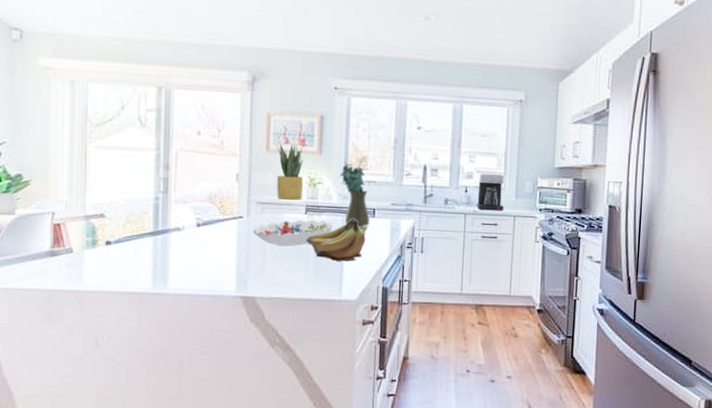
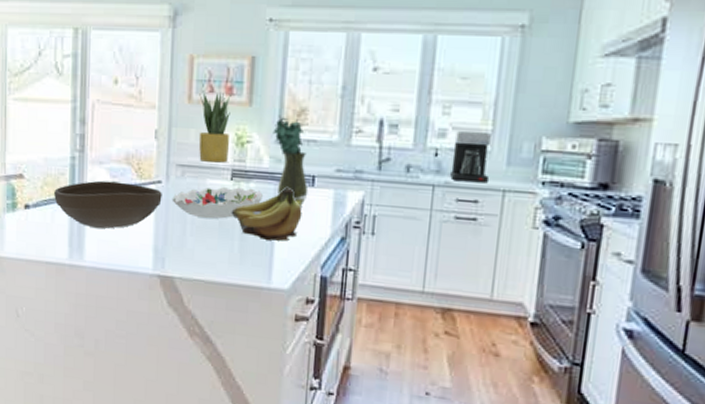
bowl: none [137,217,244,260] -> present [54,180,162,229]

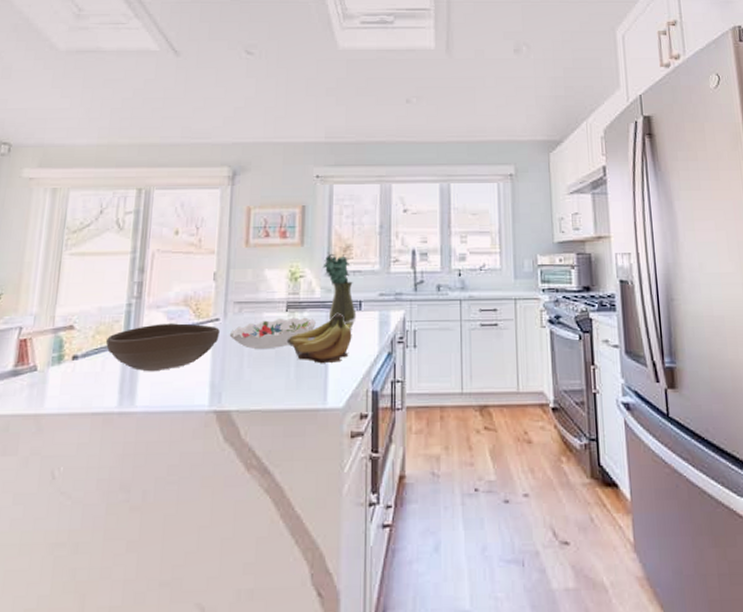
planter: present [198,93,231,163] -> none [255,237,285,297]
coffee maker: present [450,131,491,183] -> none [472,255,503,295]

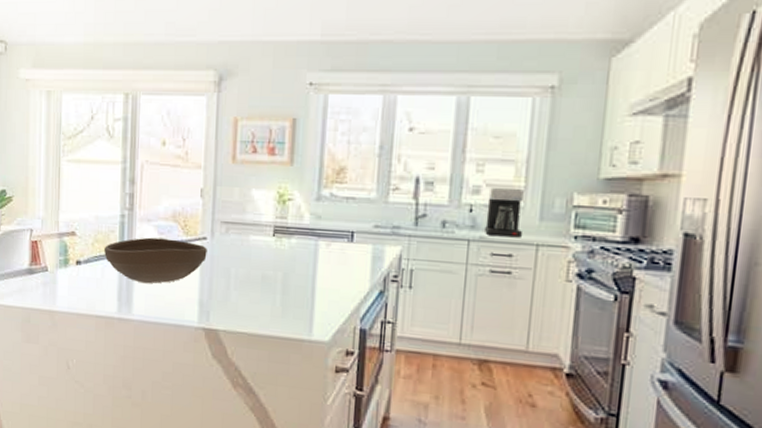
decorative bowl: present [229,317,316,350] -> none [216,243,304,274]
fruit: present [286,314,352,363] -> none [273,243,342,295]
vase: present [323,252,357,330] -> none [313,174,348,262]
coffee maker: none [472,255,503,295] -> present [485,188,524,238]

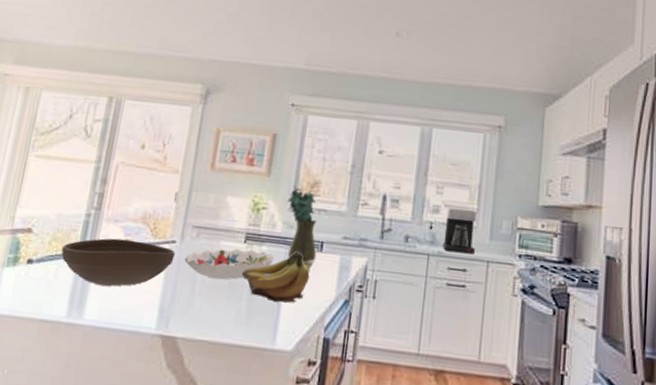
decorative bowl: none [216,243,304,274] -> present [184,249,274,280]
fruit: none [273,243,342,295] -> present [241,252,310,303]
vase: none [313,174,348,262] -> present [287,186,317,271]

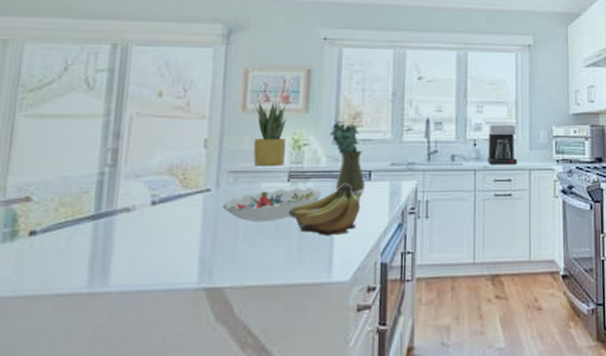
bowl: present [61,238,175,287] -> none [73,194,211,248]
planter: none [215,162,252,227] -> present [253,102,288,166]

